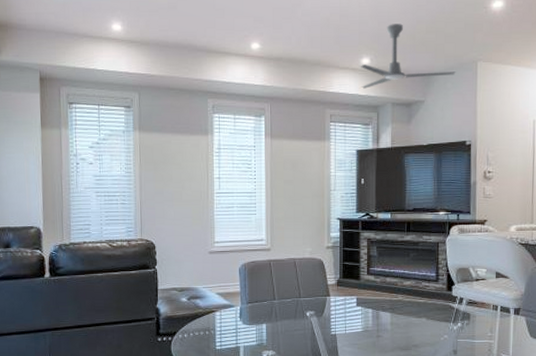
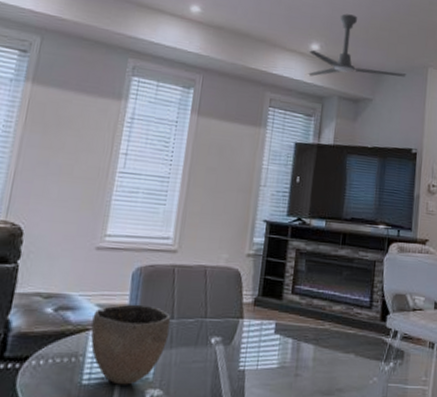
bowl: none [216,291,274,349] -> present [90,304,171,385]

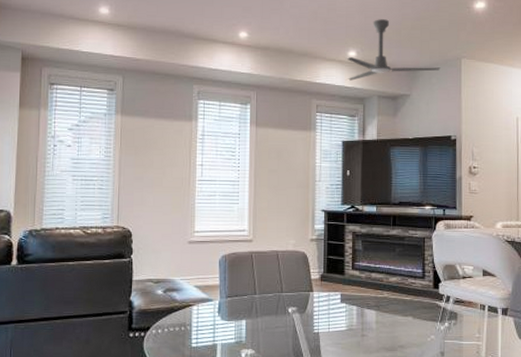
bowl: present [90,304,171,385] -> none [193,284,254,347]

